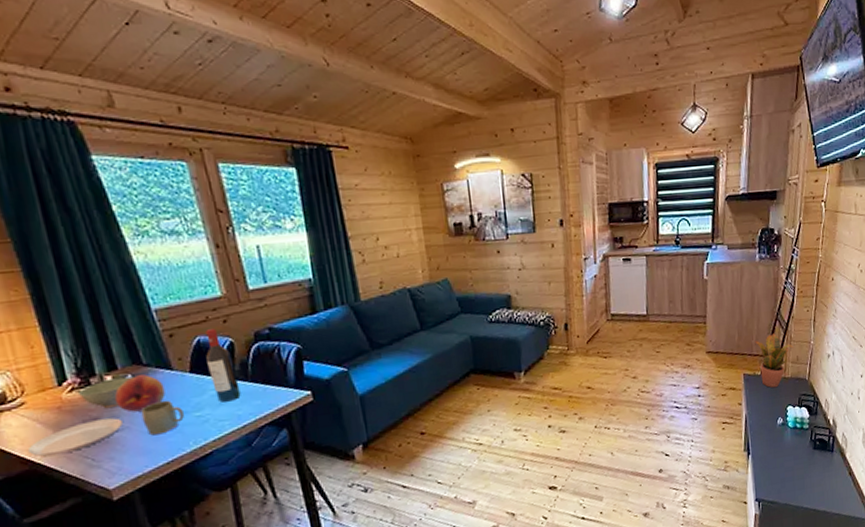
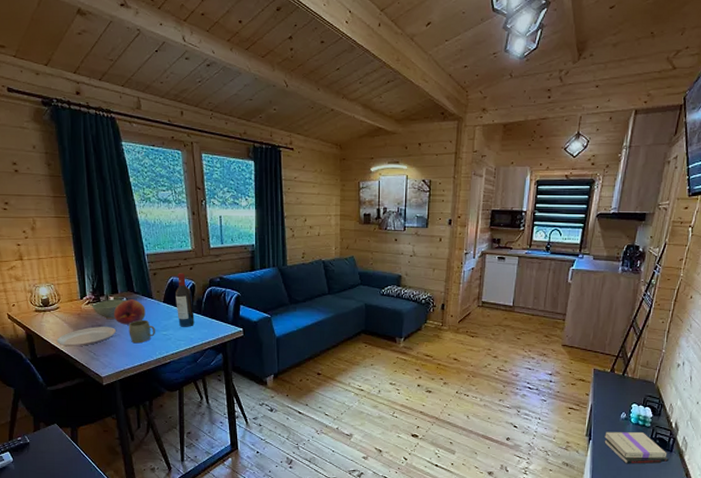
potted plant: present [755,333,794,389] -> none [608,338,645,386]
books: none [763,436,832,474] -> present [604,432,670,464]

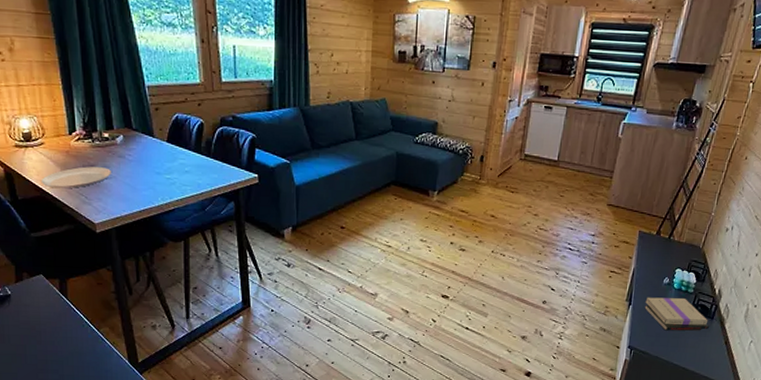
bowl: present [92,299,127,320] -> none [83,136,124,160]
fruit: present [113,299,146,325] -> none [108,137,146,166]
mug: present [128,319,156,344] -> none [126,160,158,188]
wine bottle: present [175,272,195,327] -> none [181,108,203,171]

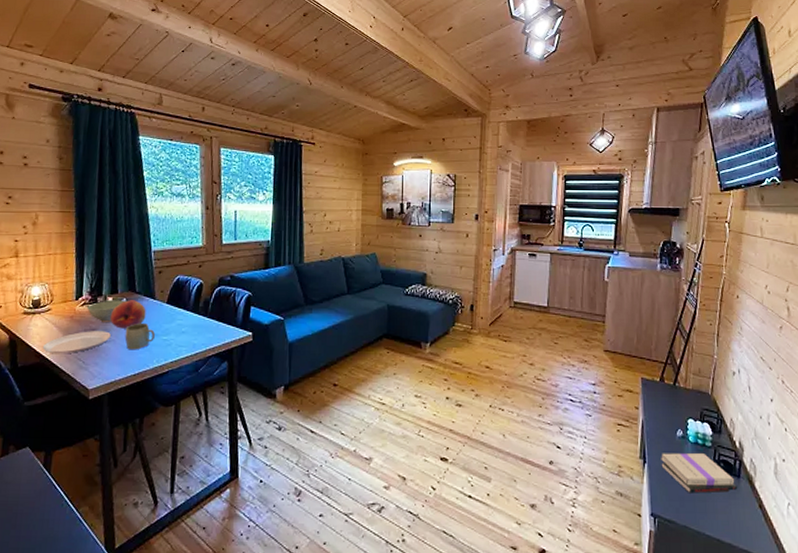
bowl: none [83,136,124,160] -> present [87,300,127,323]
fruit: none [108,137,146,166] -> present [110,300,146,329]
mug: none [126,160,158,188] -> present [125,322,156,350]

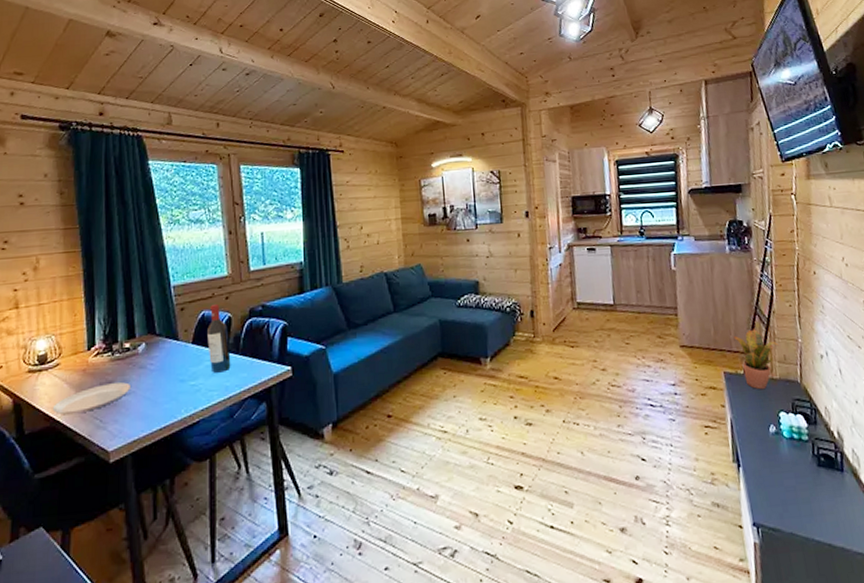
bowl: present [87,300,127,323] -> none [102,345,146,374]
fruit: present [110,300,146,329] -> none [128,343,169,378]
mug: present [125,322,156,350] -> none [147,368,182,401]
wine bottle: none [180,270,200,331] -> present [207,303,231,373]
potted plant: none [654,342,695,398] -> present [733,329,779,390]
books: present [661,453,738,493] -> none [756,449,843,496]

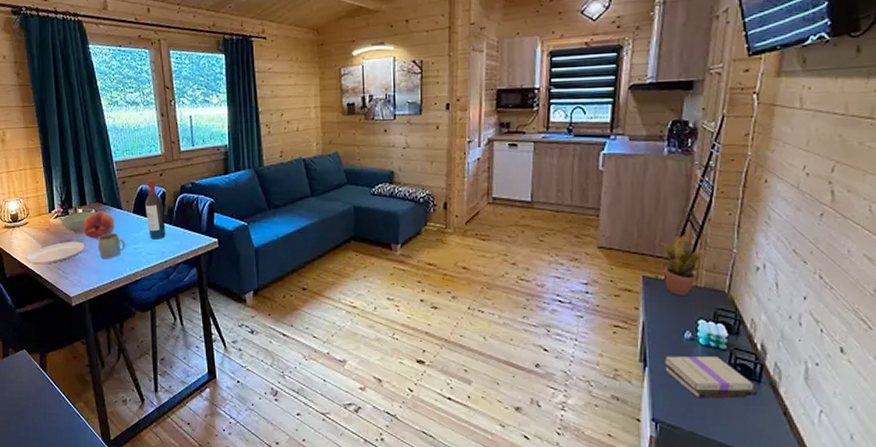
bowl: none [102,345,146,374] -> present [60,211,95,234]
fruit: none [128,343,169,378] -> present [82,211,115,239]
mug: none [147,368,182,401] -> present [97,232,126,259]
books: none [756,449,843,496] -> present [664,356,758,399]

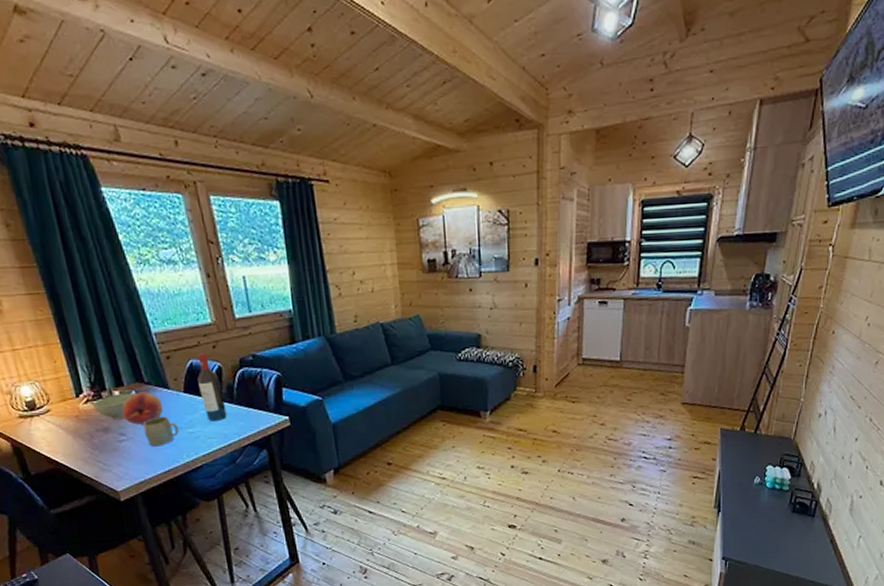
plate: present [25,242,85,265] -> none [52,429,128,458]
potted plant: present [658,235,709,297] -> none [736,388,780,446]
books: present [664,356,758,399] -> none [736,498,812,536]

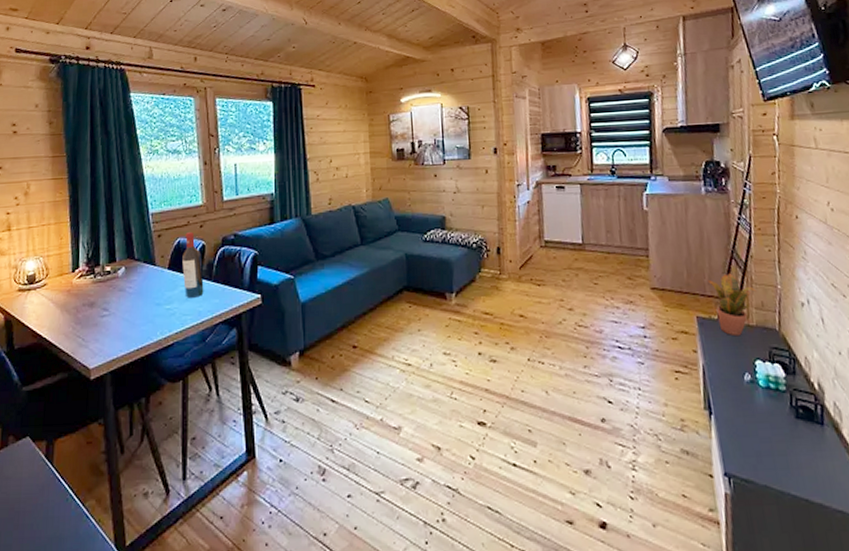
bowl: present [92,393,137,420] -> none [85,268,125,295]
fruit: present [121,392,163,425] -> none [108,268,147,300]
mug: present [143,416,180,447] -> none [125,292,158,323]
potted plant: none [736,388,780,446] -> present [707,273,756,337]

